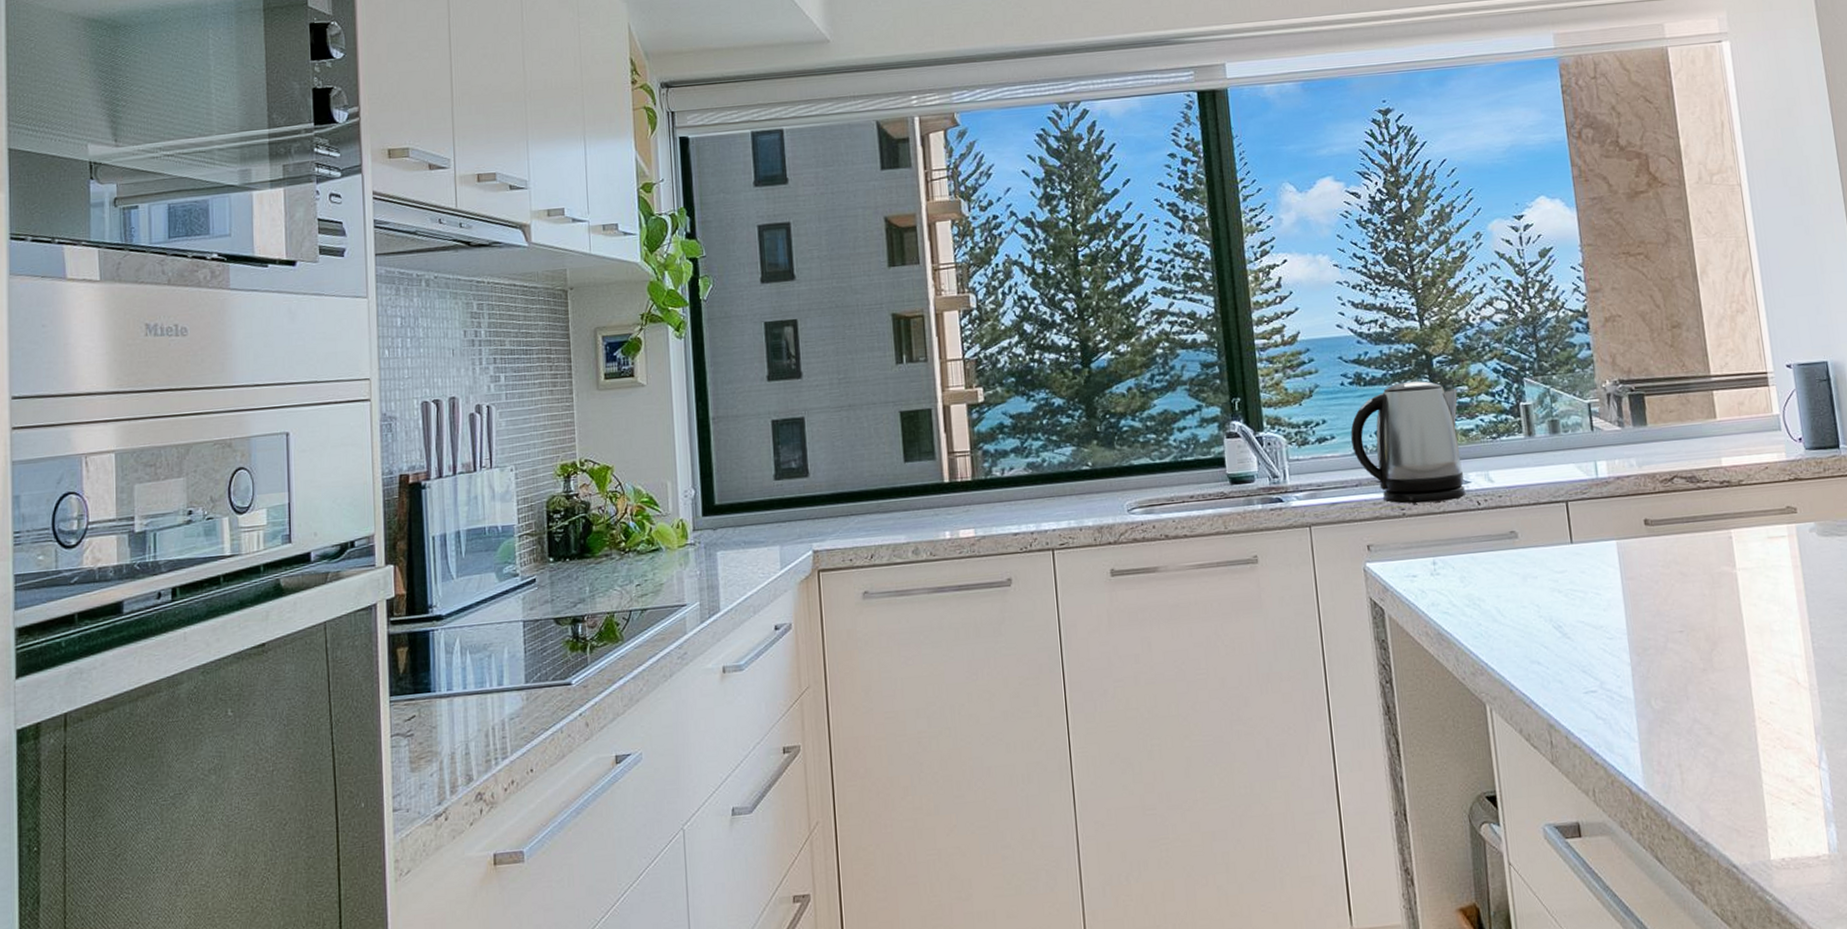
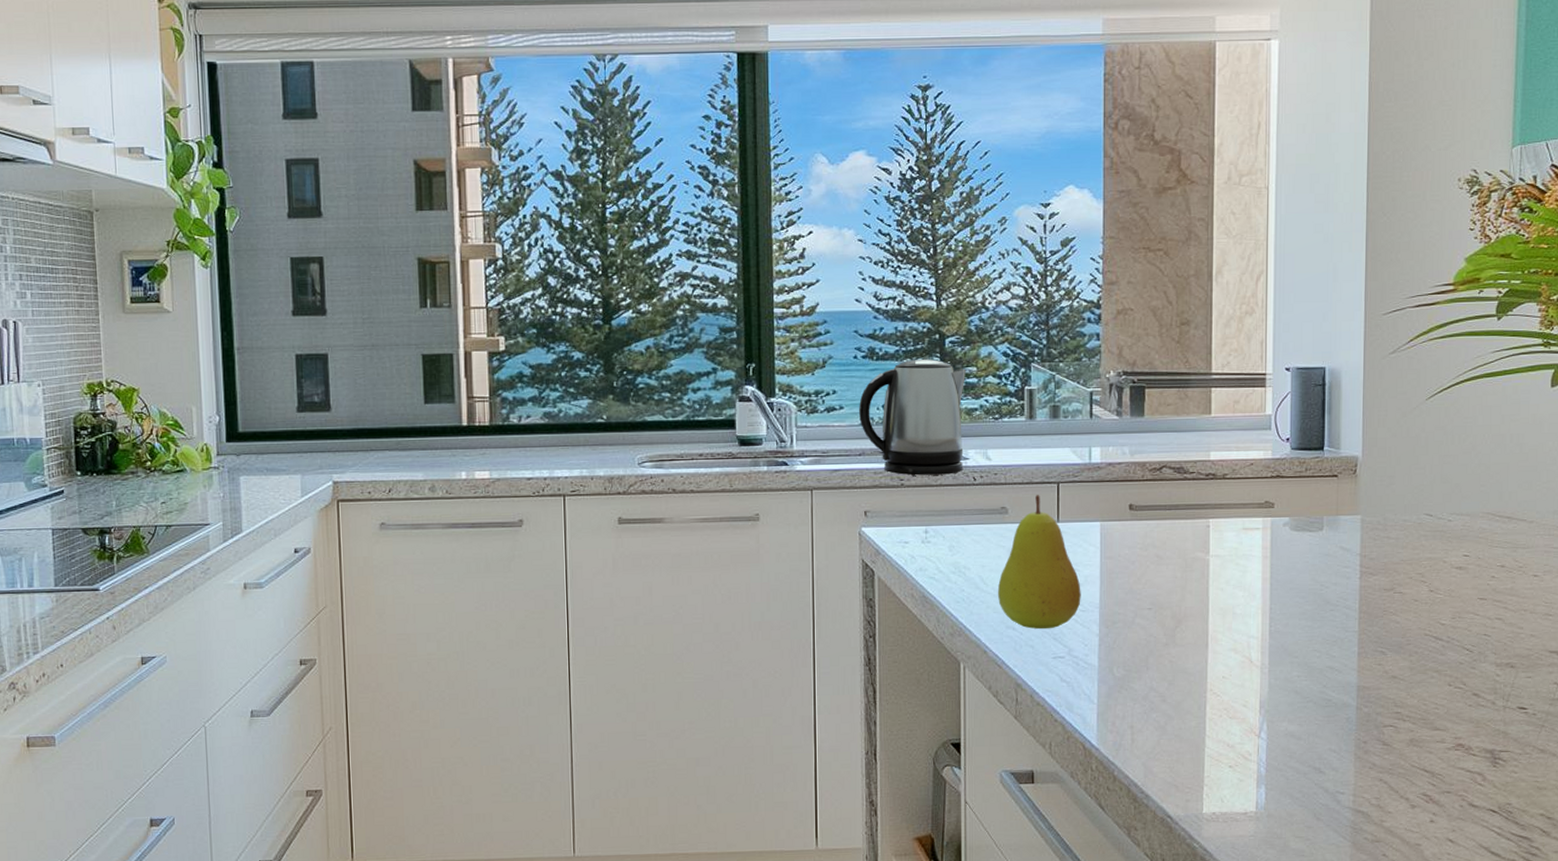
fruit: none [1516,516,1607,662] -> present [997,495,1081,629]

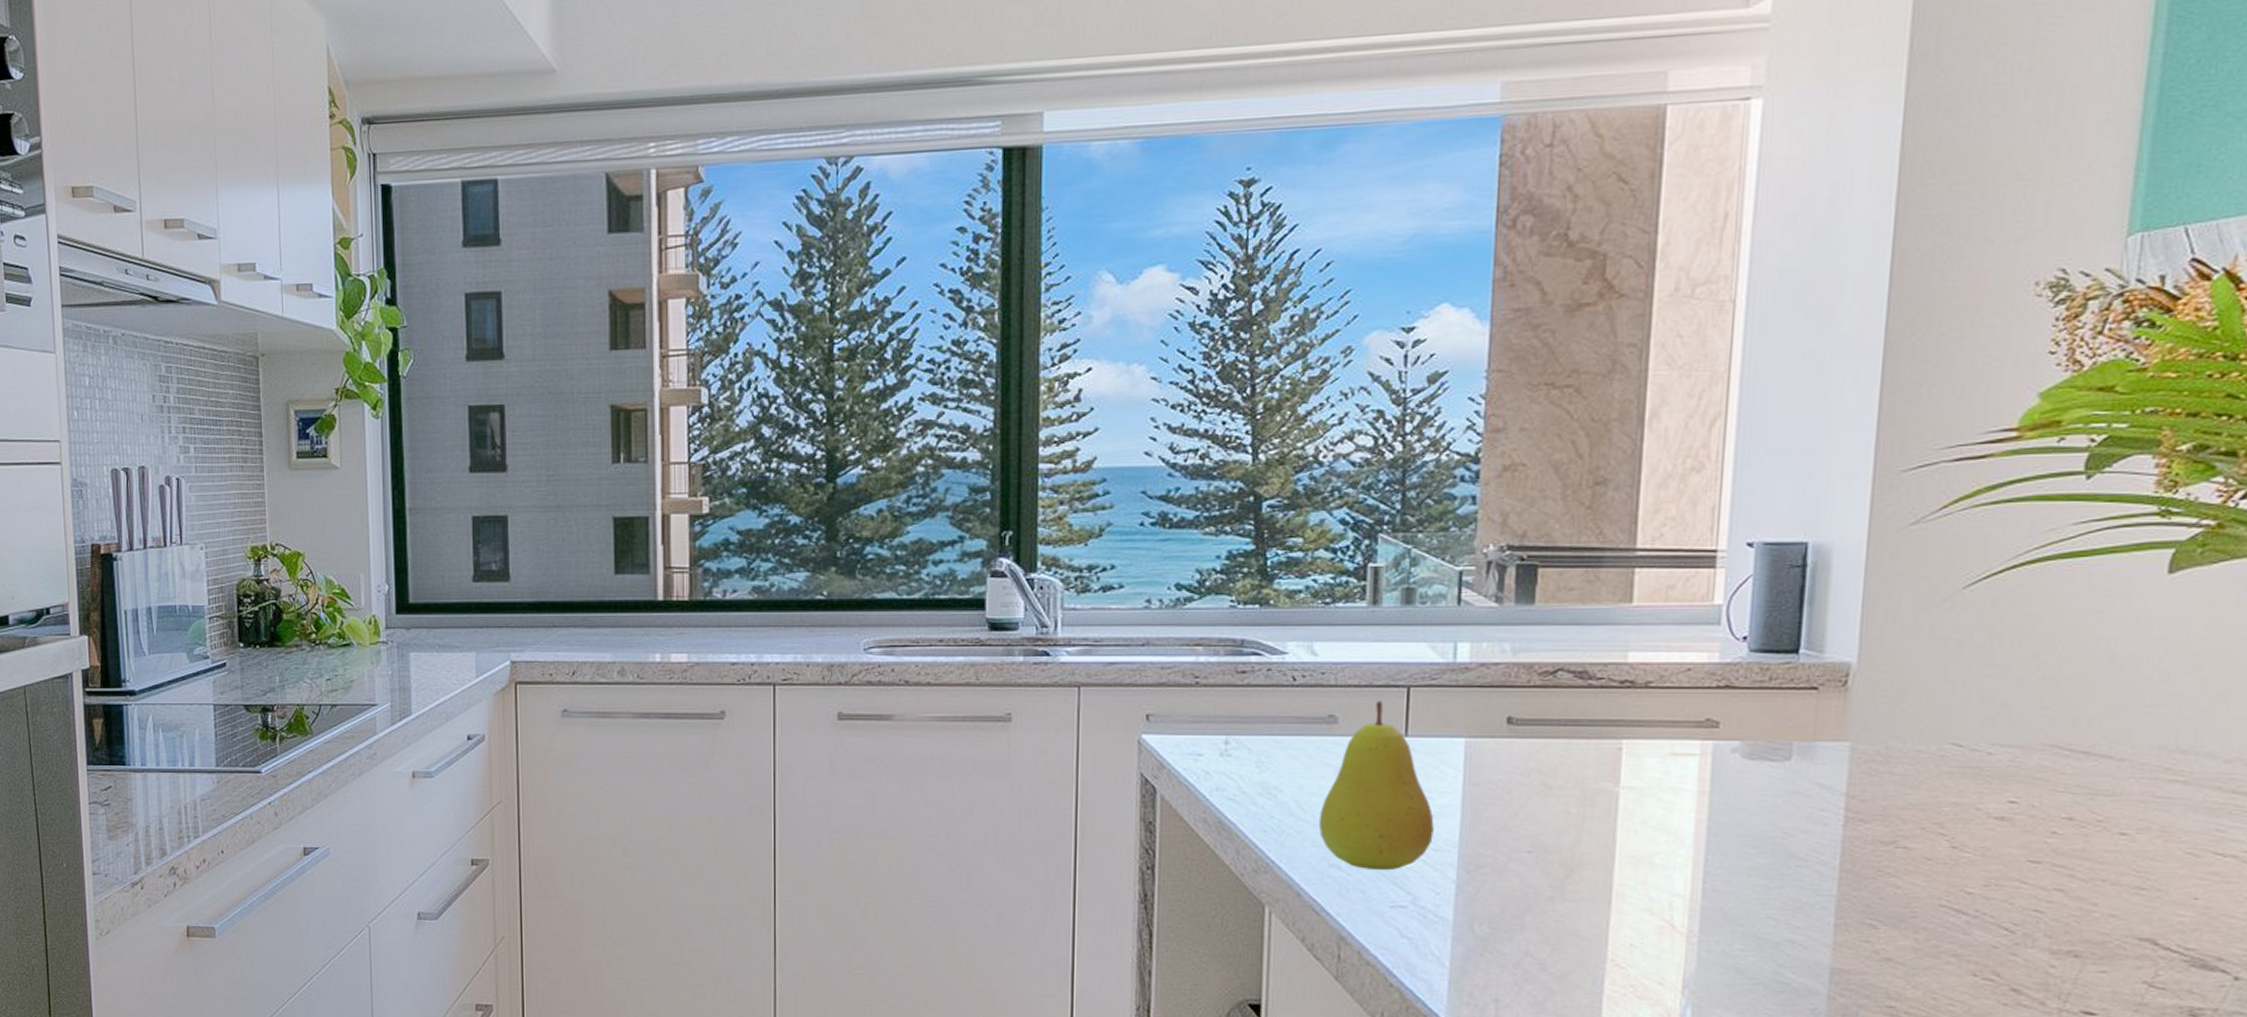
kettle: present [859,358,966,476] -> none [1144,526,1288,672]

